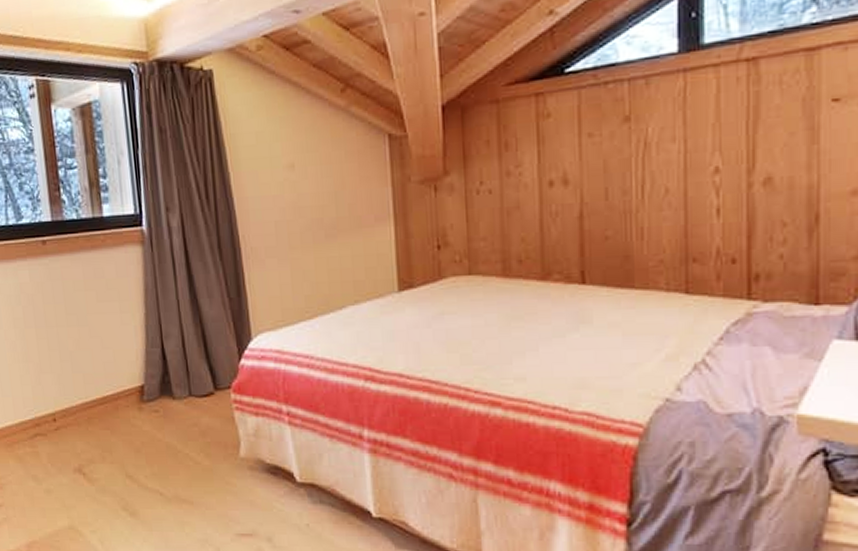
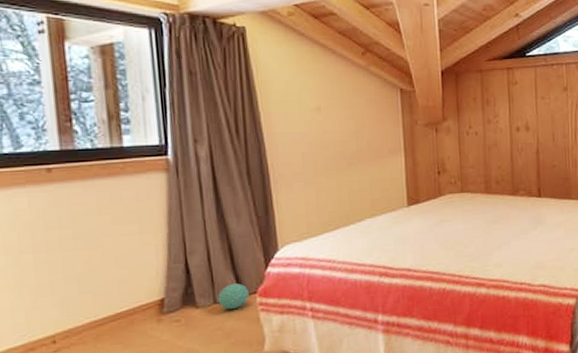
decorative ball: none [193,375,223,405] -> present [218,283,249,310]

